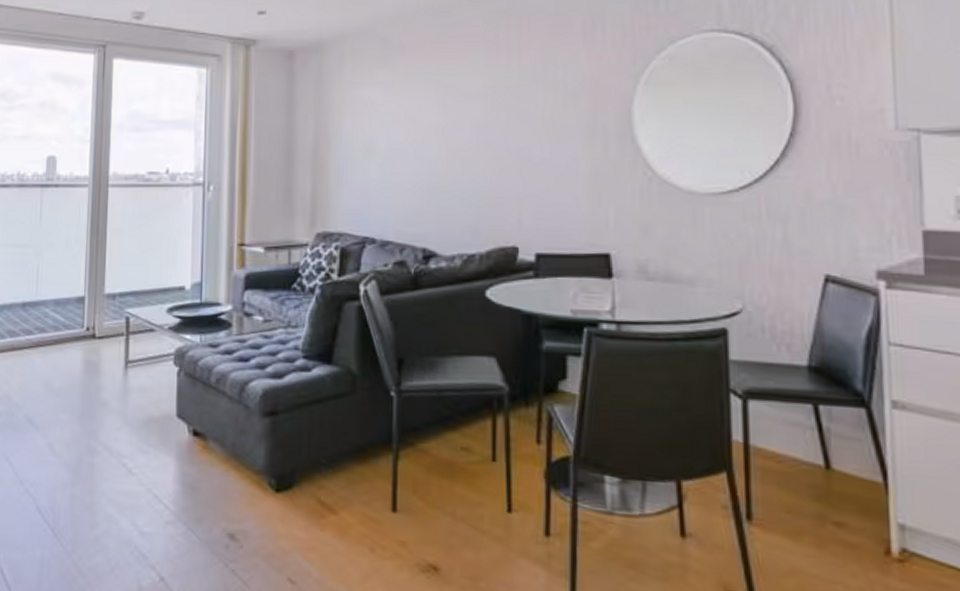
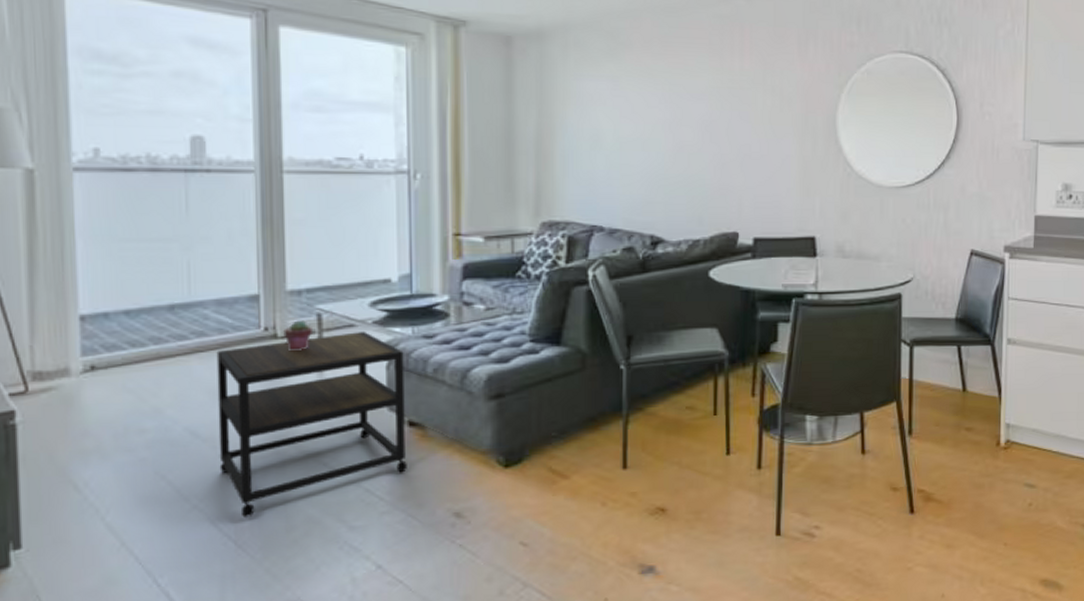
side table: none [46,336,192,509] -> present [216,331,407,519]
potted succulent: none [100,322,122,351] -> present [283,320,312,350]

